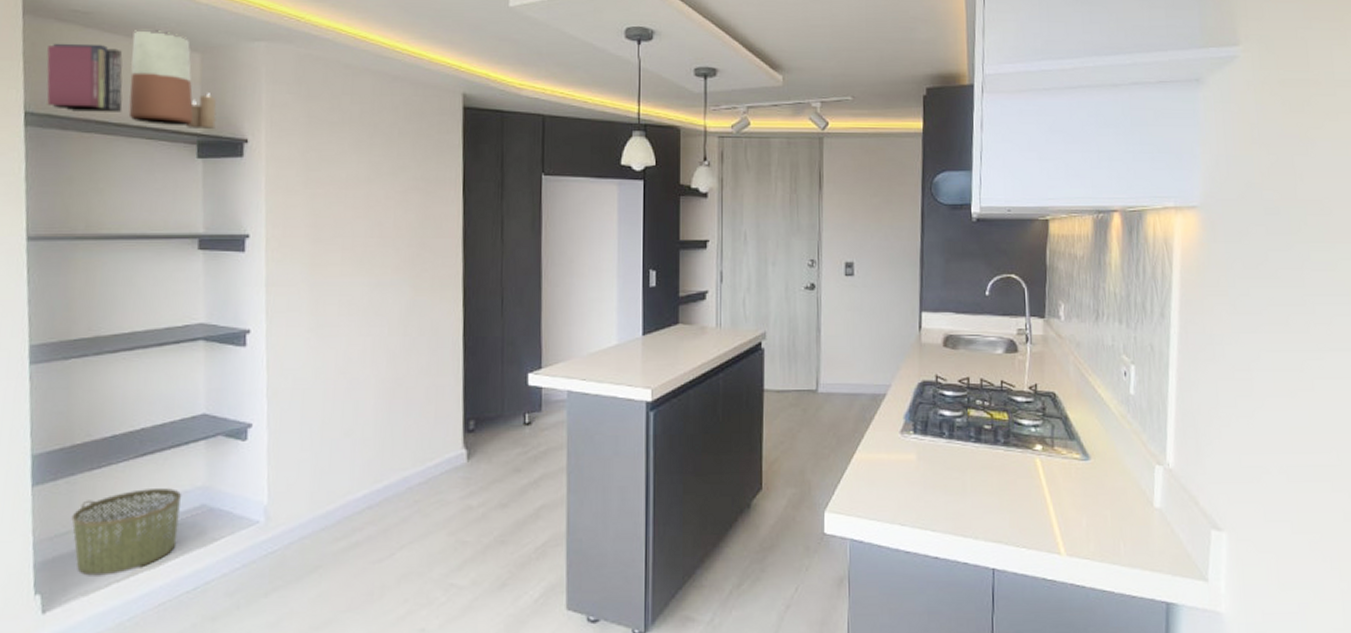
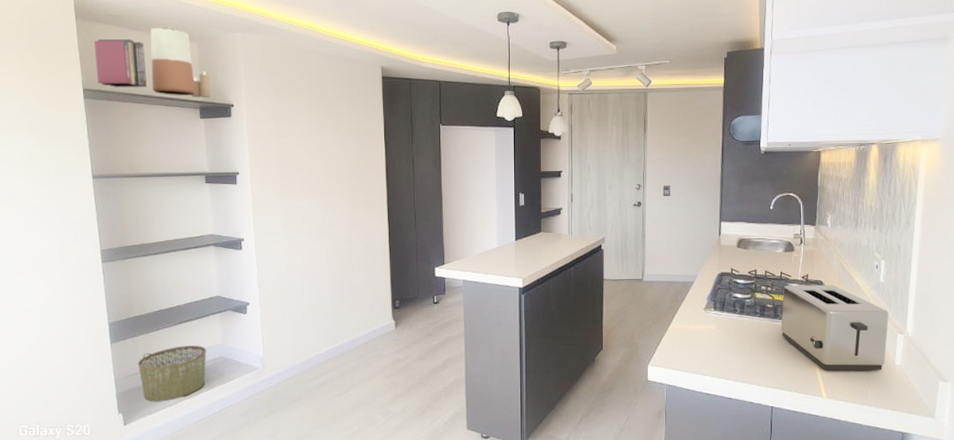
toaster: none [1002,398,1144,517] -> present [780,285,890,371]

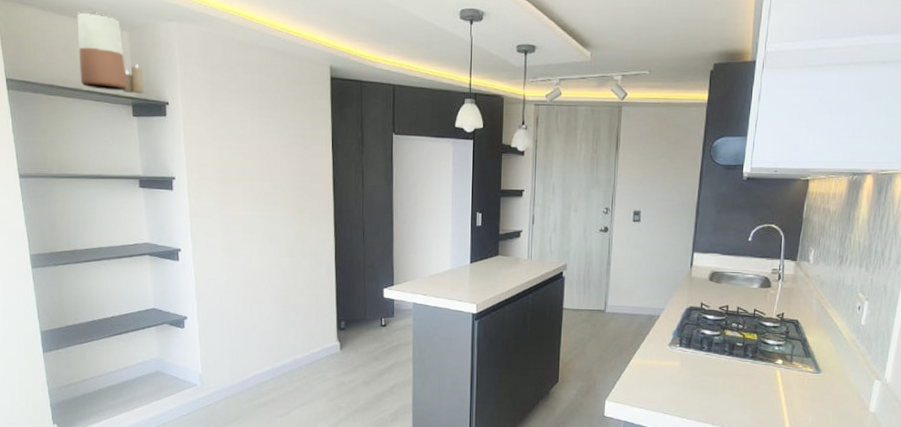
books: present [94,38,148,88] -> none [16,23,75,79]
basket: present [137,345,207,402] -> none [71,358,143,415]
toaster: present [780,285,890,371] -> none [749,323,868,418]

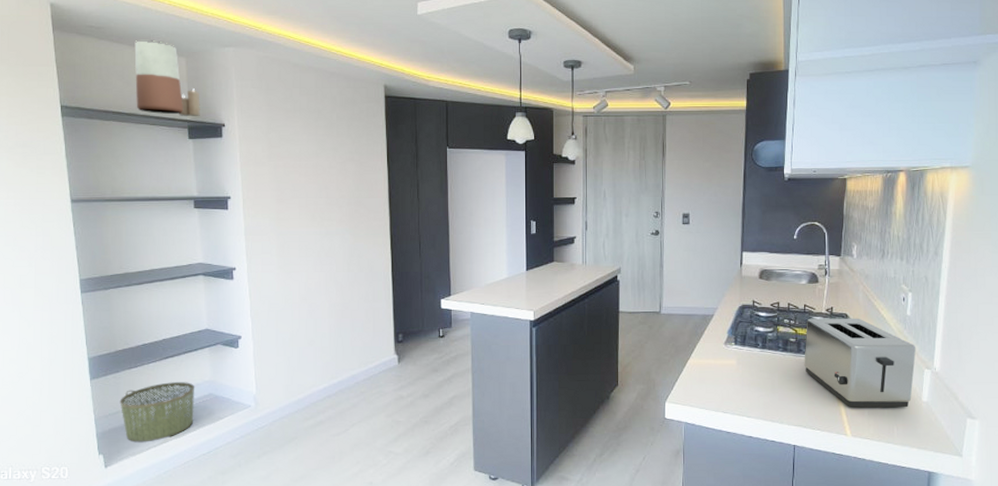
basket: none [71,358,143,415] -> present [119,382,195,443]
toaster: none [749,323,868,418] -> present [804,318,917,408]

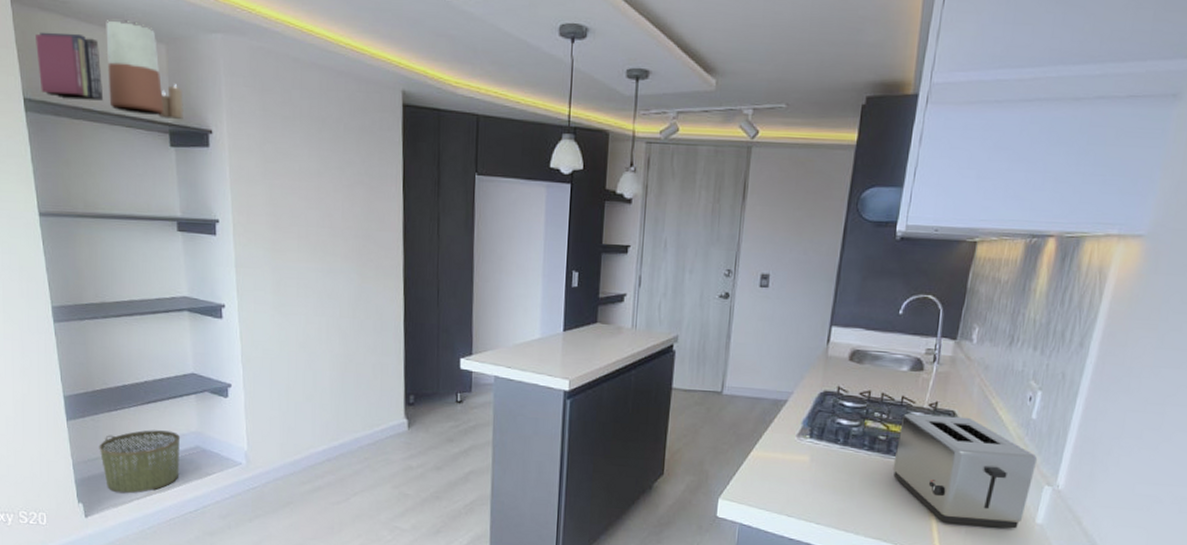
books: none [73,52,131,105] -> present [36,32,104,101]

